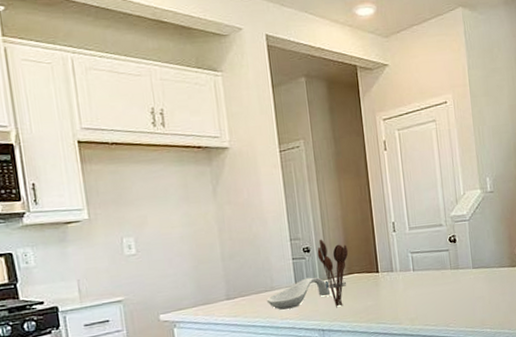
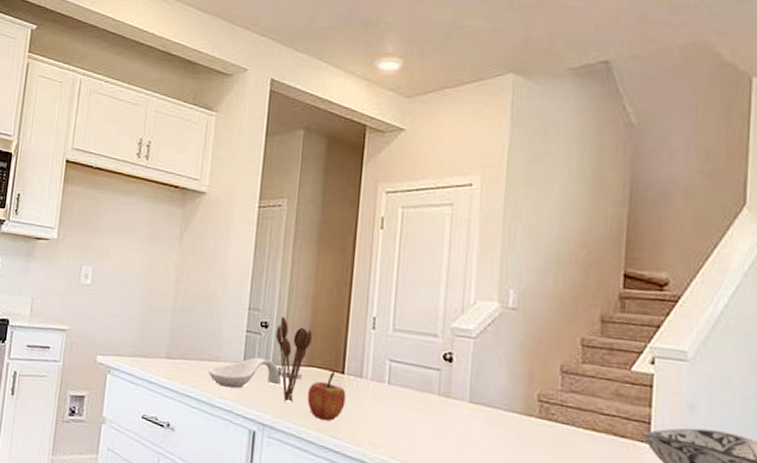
apple: none [353,273,384,313] -> present [307,372,346,421]

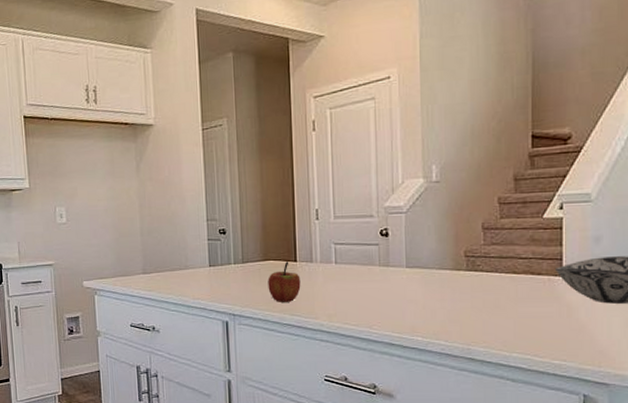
spoon rest: present [208,357,282,389] -> none [180,260,244,289]
utensil holder: present [275,316,313,403] -> none [233,221,266,293]

